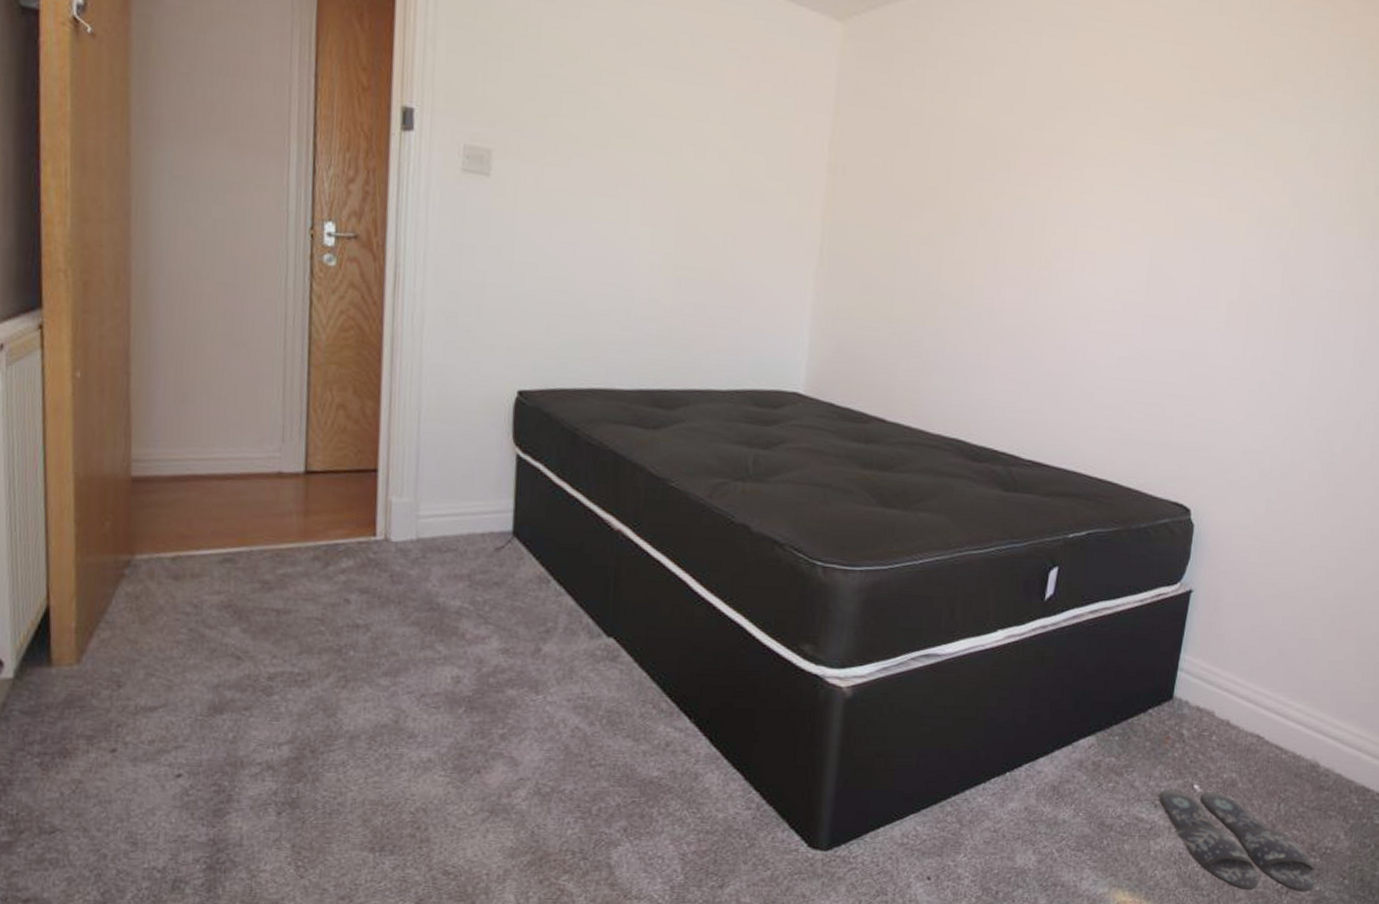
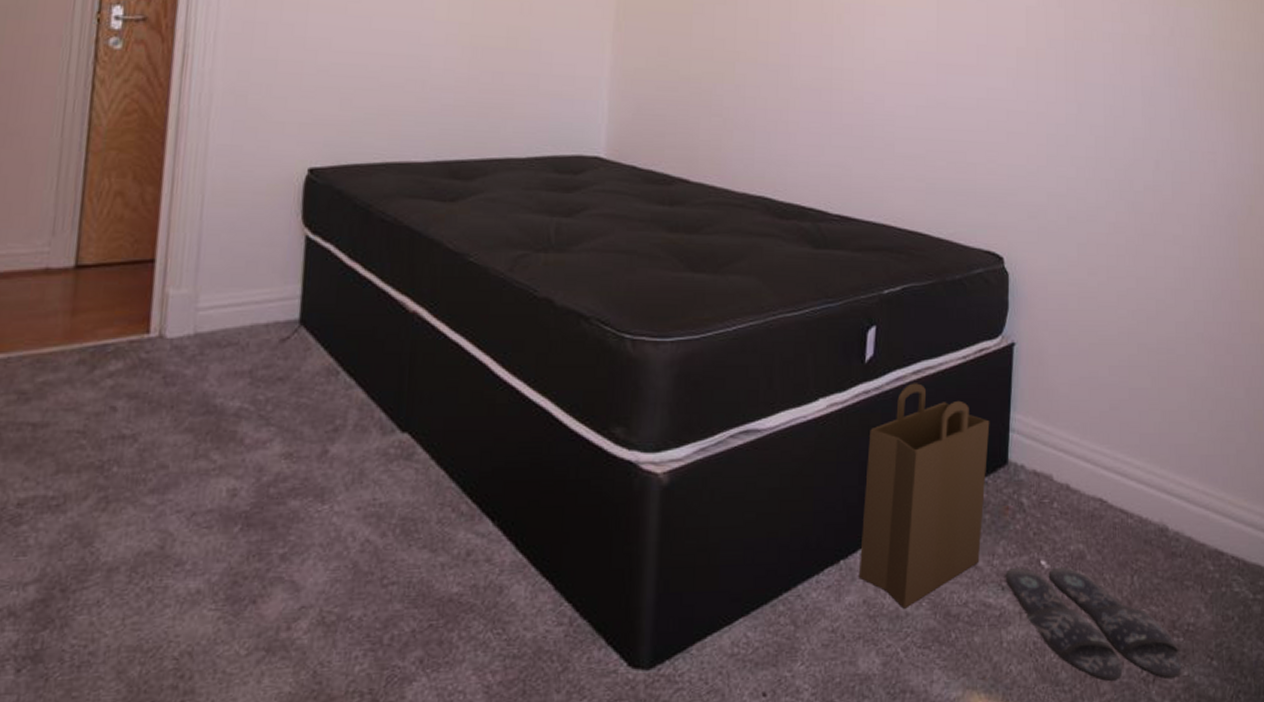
shopping bag: none [1022,621,1160,817] -> present [858,383,990,609]

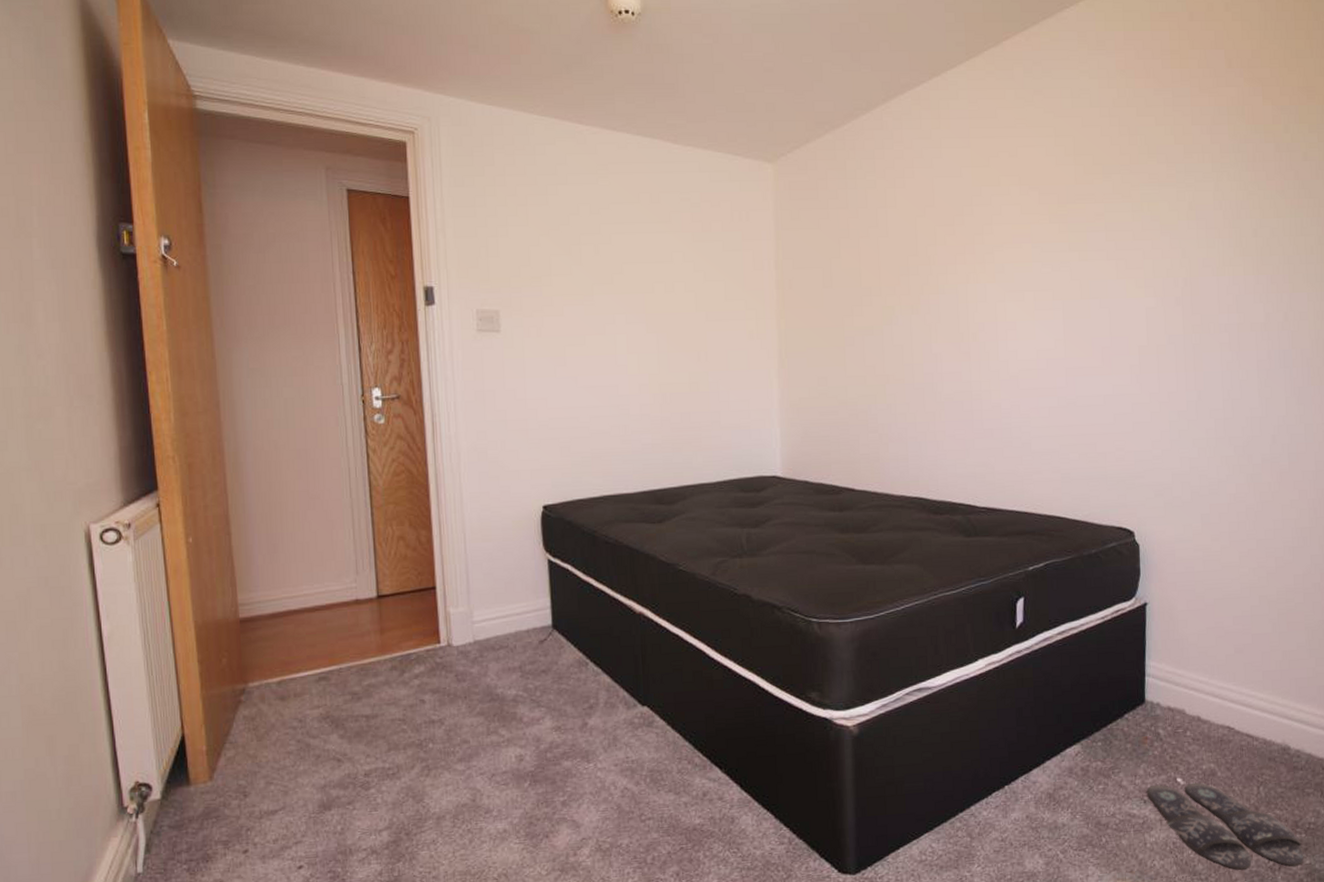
shopping bag: present [858,383,990,609] -> none [1021,641,1128,821]

